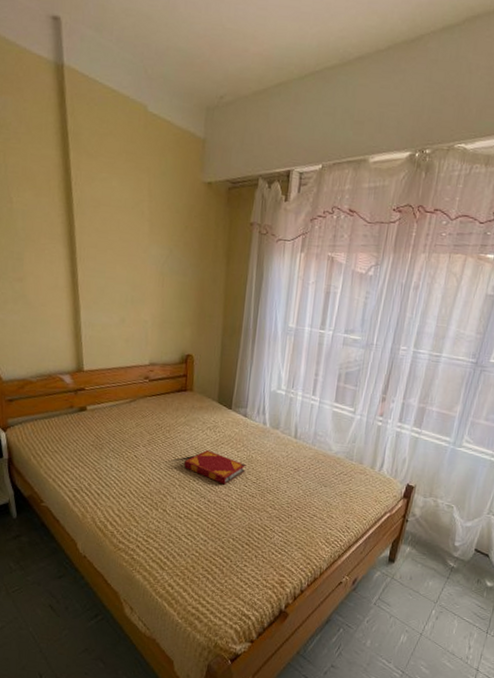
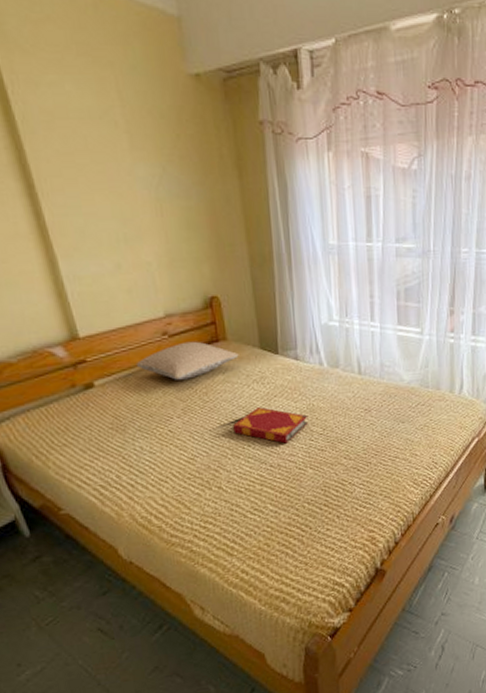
pillow: none [120,387,200,417] -> present [136,341,239,380]

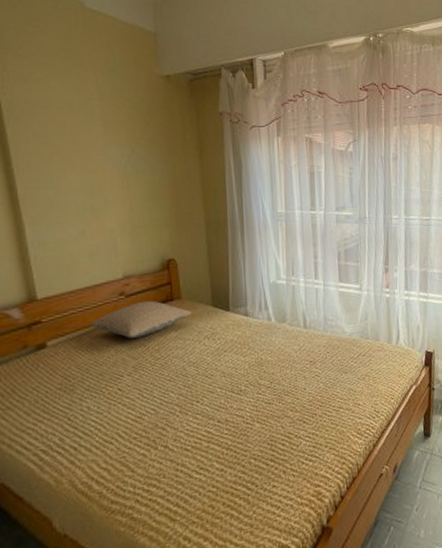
hardback book: present [233,407,309,444] -> none [183,362,257,399]

